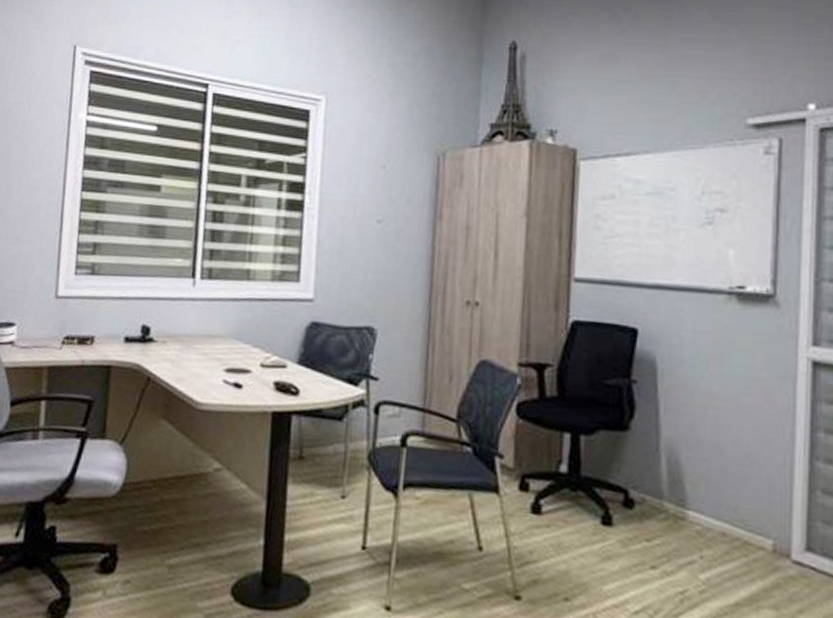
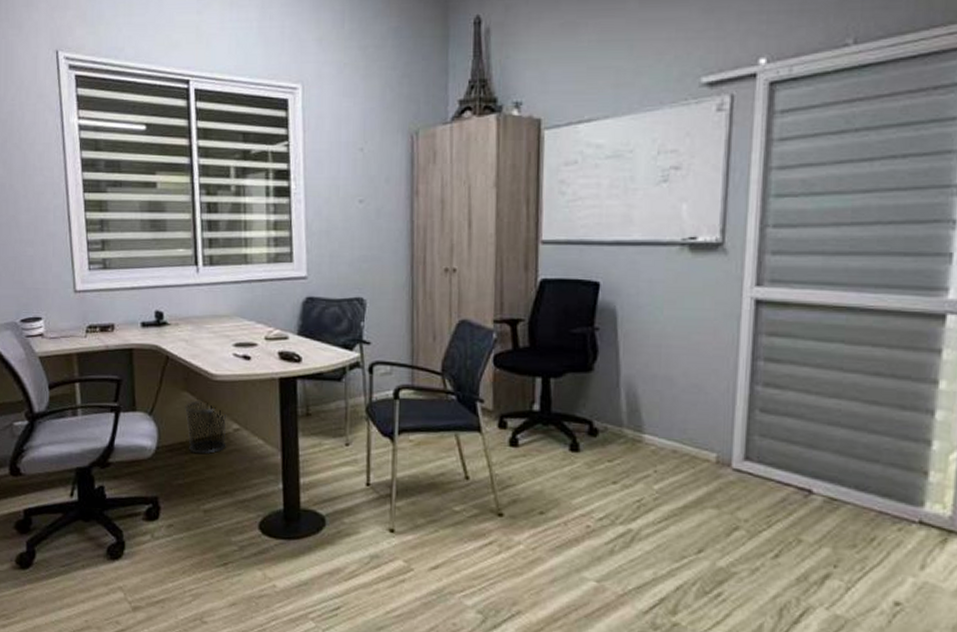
waste bin: none [160,431,209,496] -> present [184,400,227,454]

